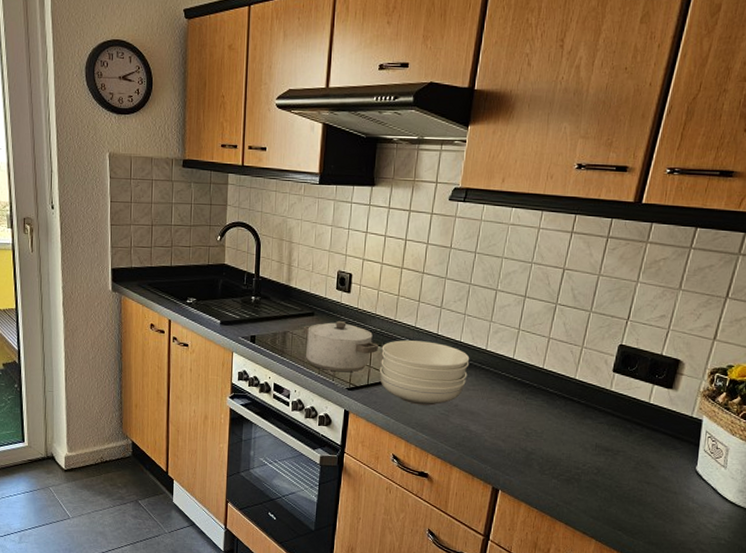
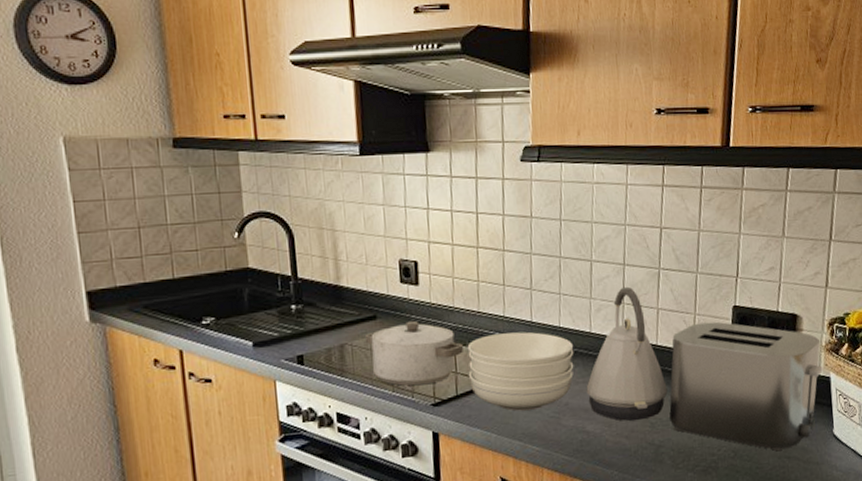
kettle: none [474,315,546,428] -> present [586,286,668,421]
toaster: none [544,355,699,476] -> present [669,322,823,452]

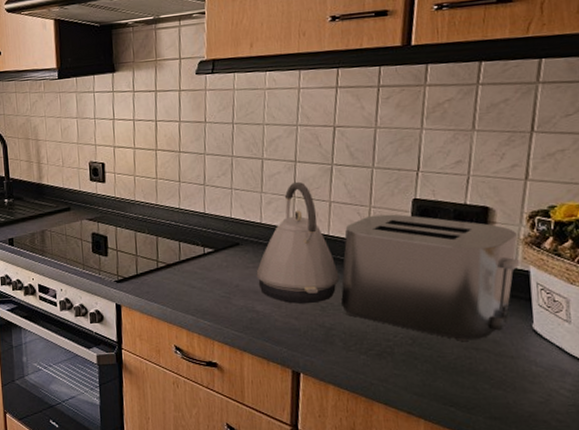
cooking pot: present [364,320,463,386] -> none [61,211,143,265]
bowl: present [467,331,574,412] -> none [146,221,245,290]

